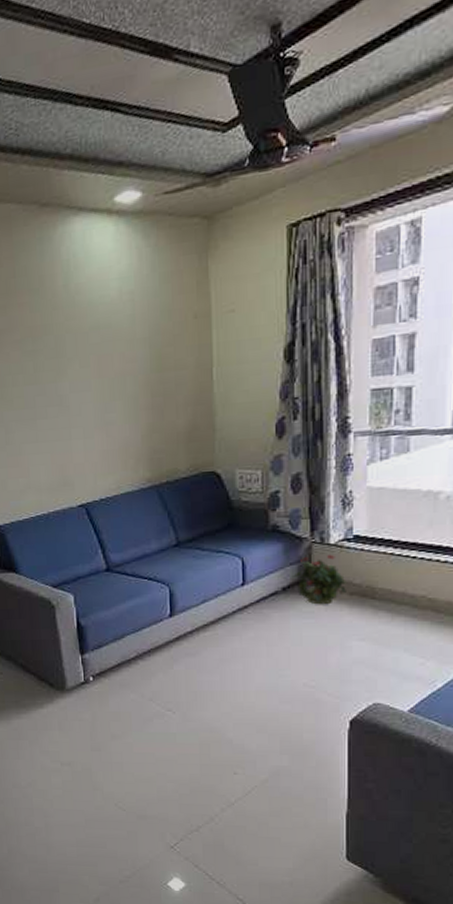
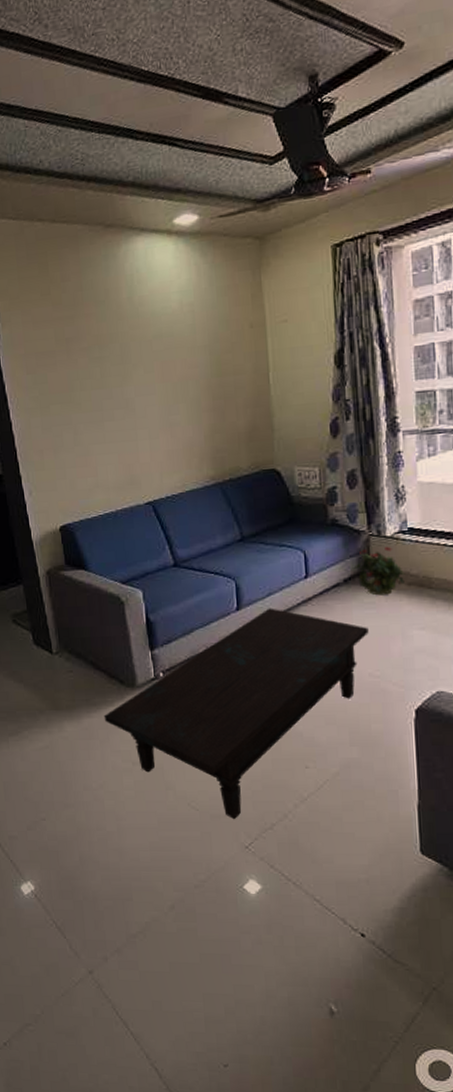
coffee table: none [33,615,306,820] -> present [103,608,369,819]

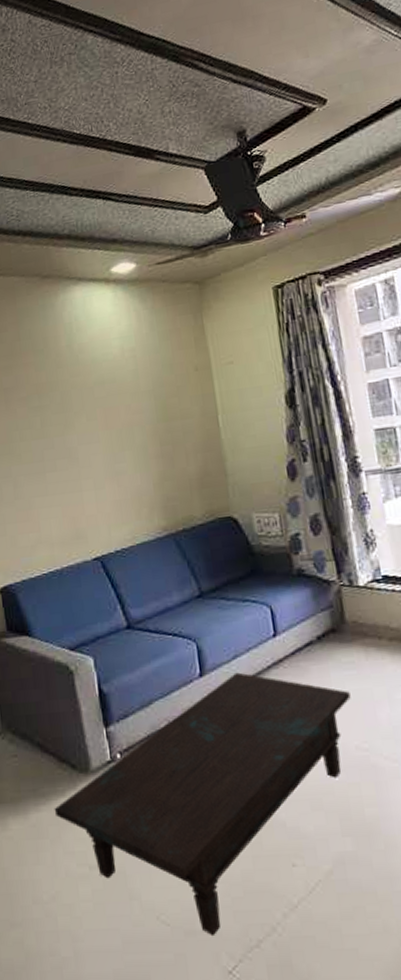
potted plant: present [353,546,406,596] -> none [326,597,385,654]

